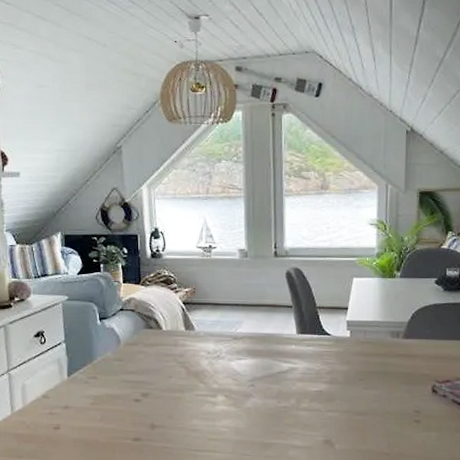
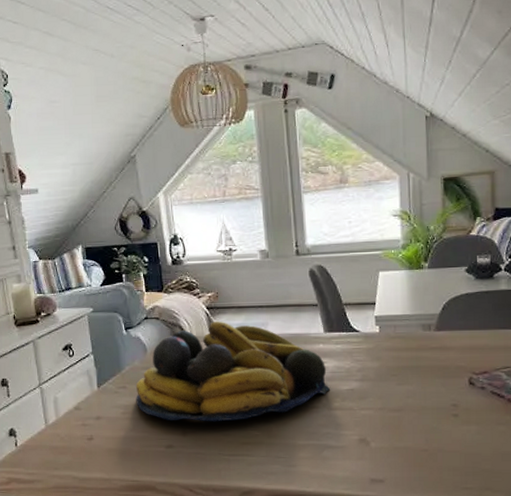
fruit bowl: none [106,316,300,417] -> present [135,320,331,422]

